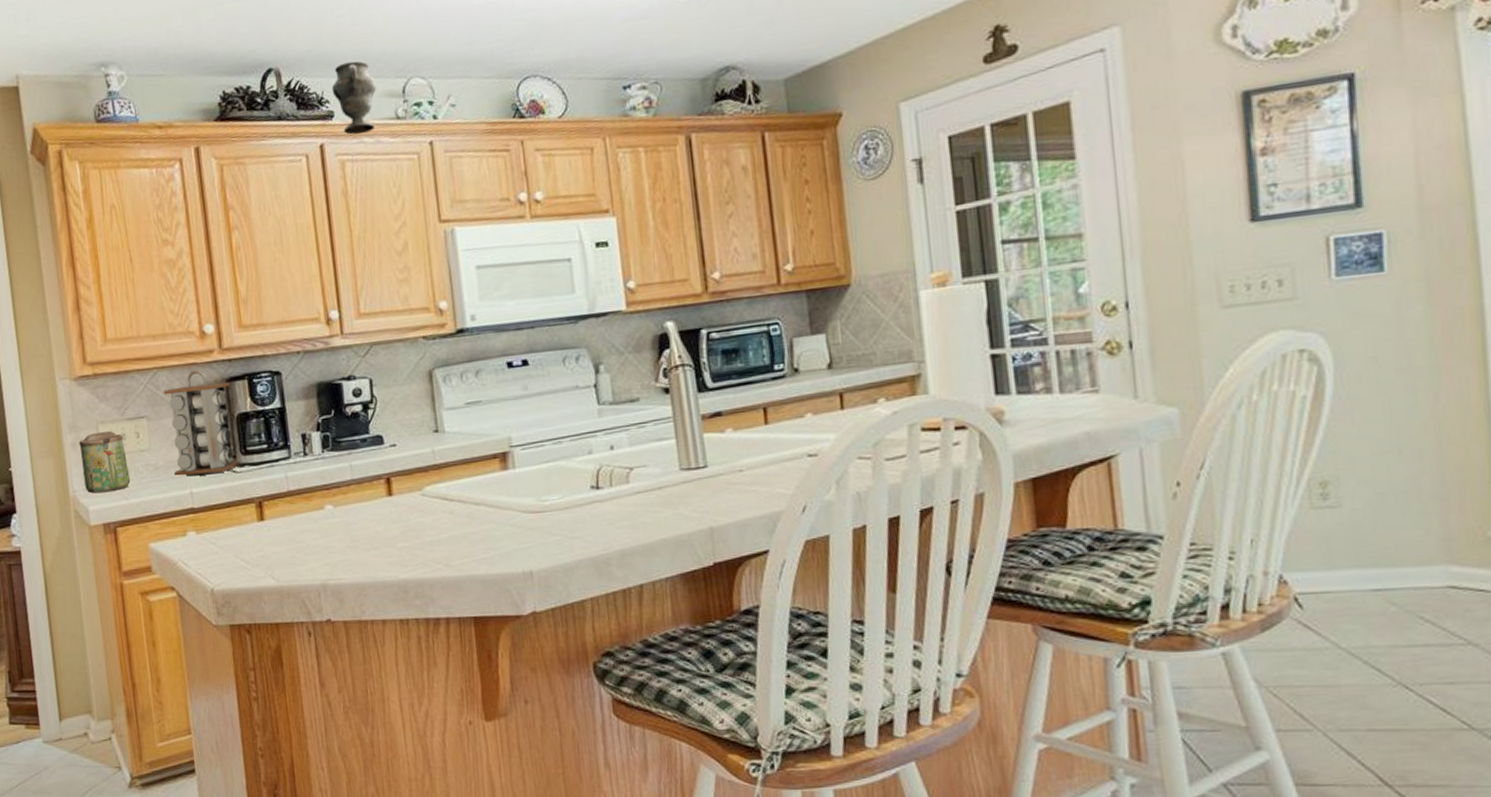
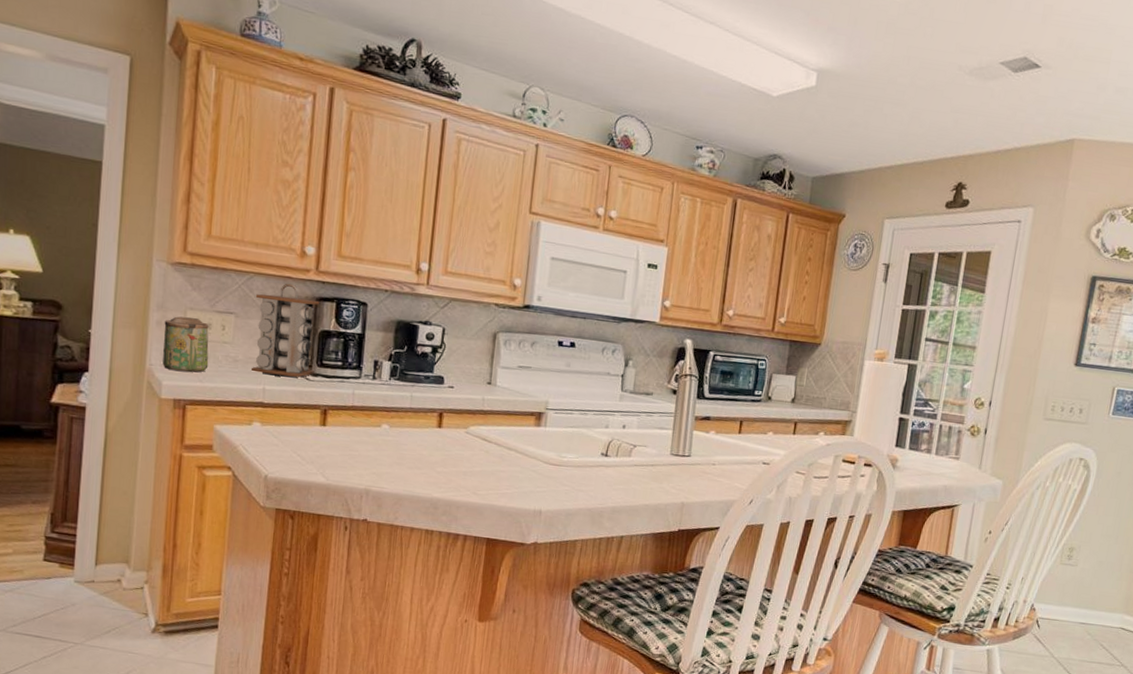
decorative vase: present [331,60,377,135] -> none [463,54,503,121]

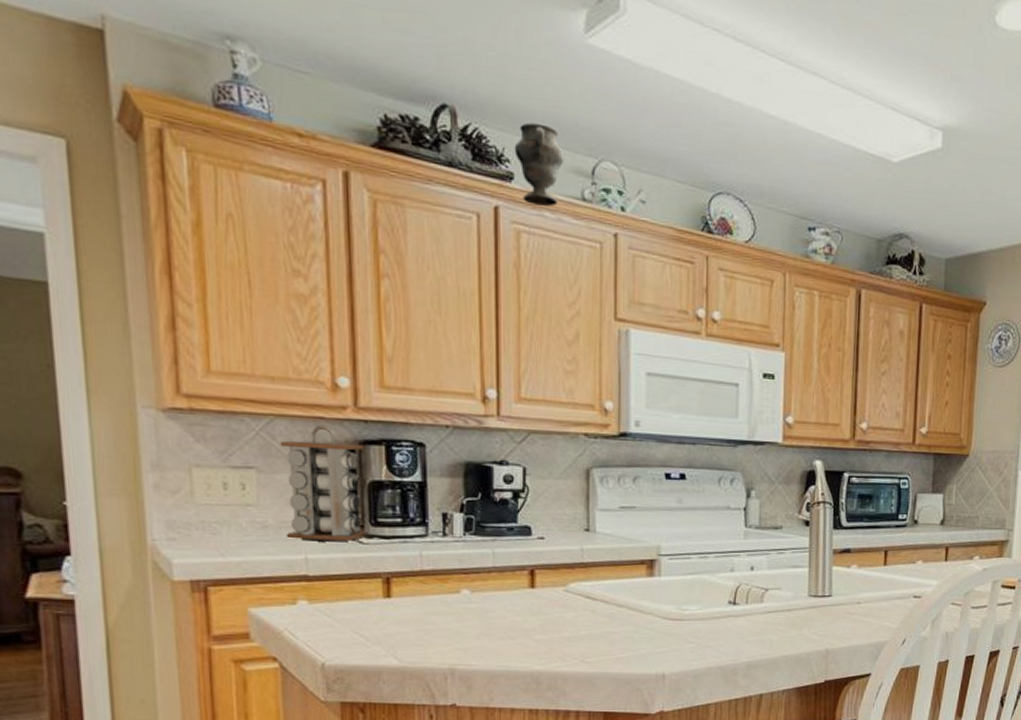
canister: present [163,316,209,373] -> none [164,476,230,546]
decorative vase: none [463,54,503,121] -> present [514,122,565,207]

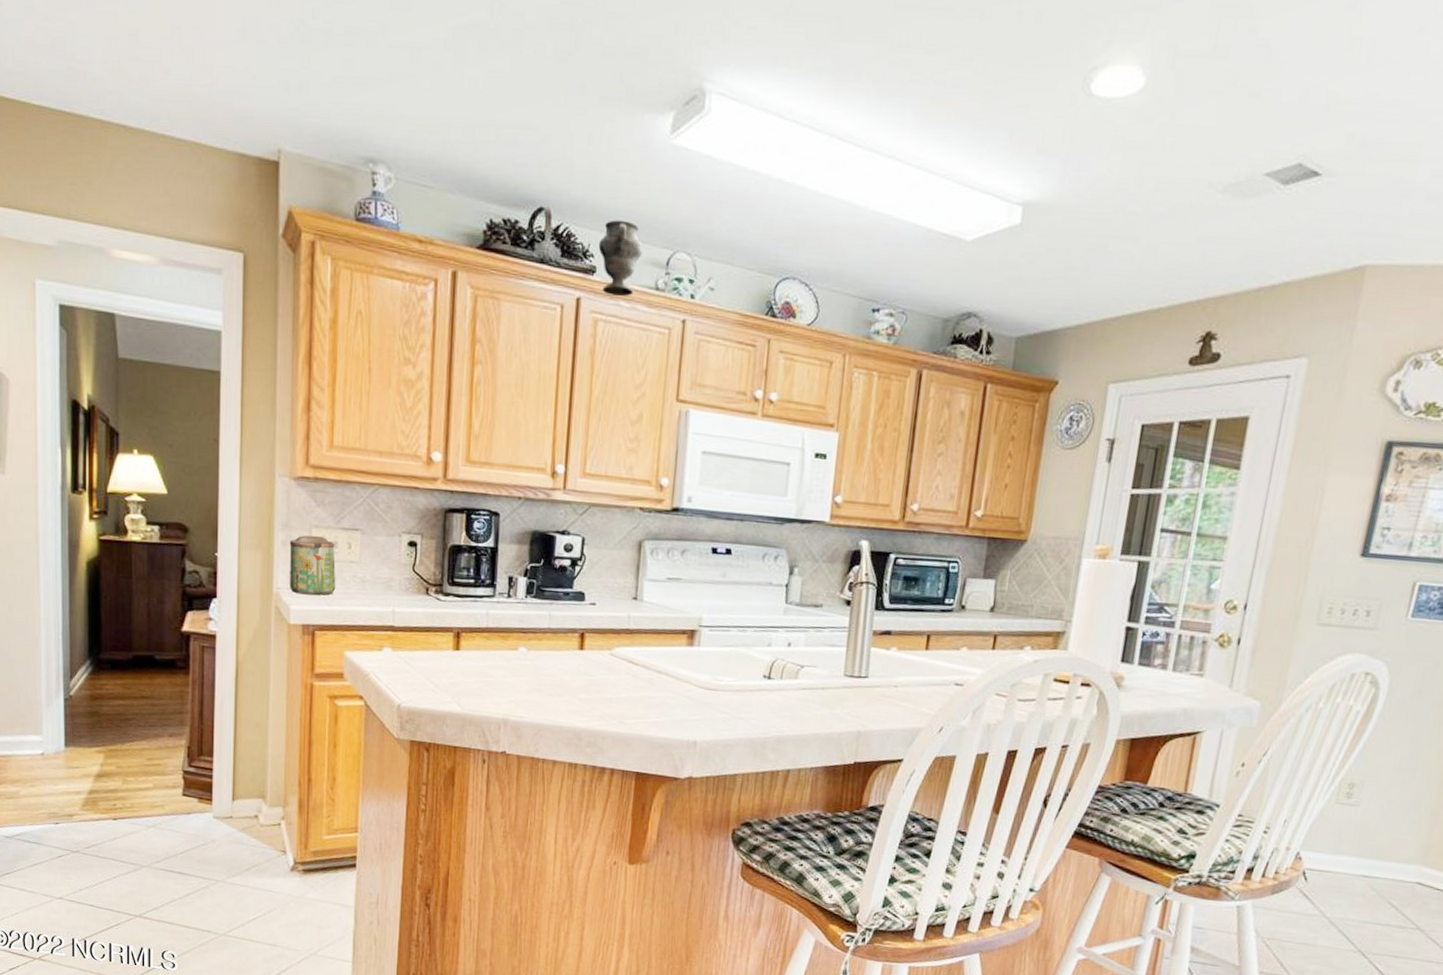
canister: none [164,476,230,546] -> present [290,535,336,595]
spice rack: present [279,425,368,542] -> none [380,494,448,598]

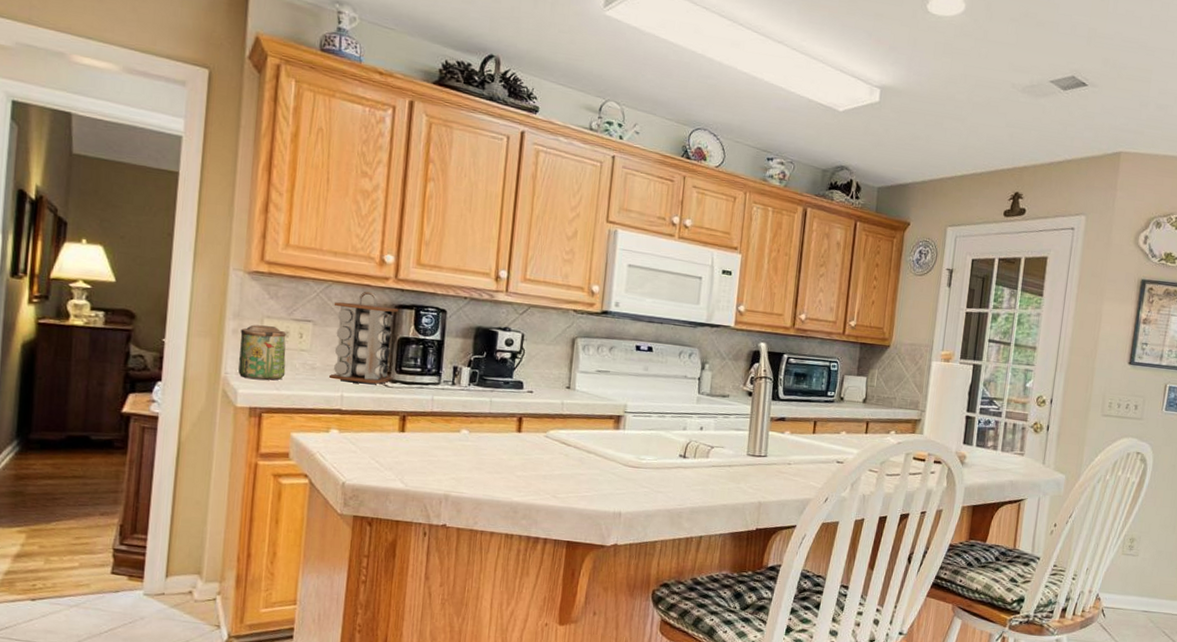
spice rack: none [380,494,448,598] -> present [329,291,398,385]
decorative vase: present [598,220,643,297] -> none [541,70,580,134]

